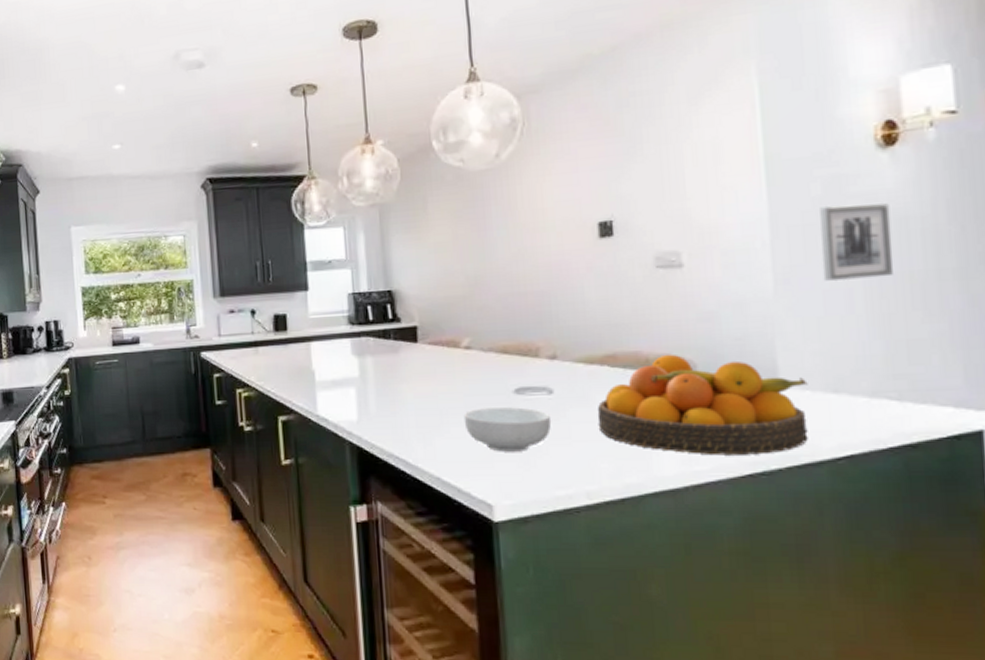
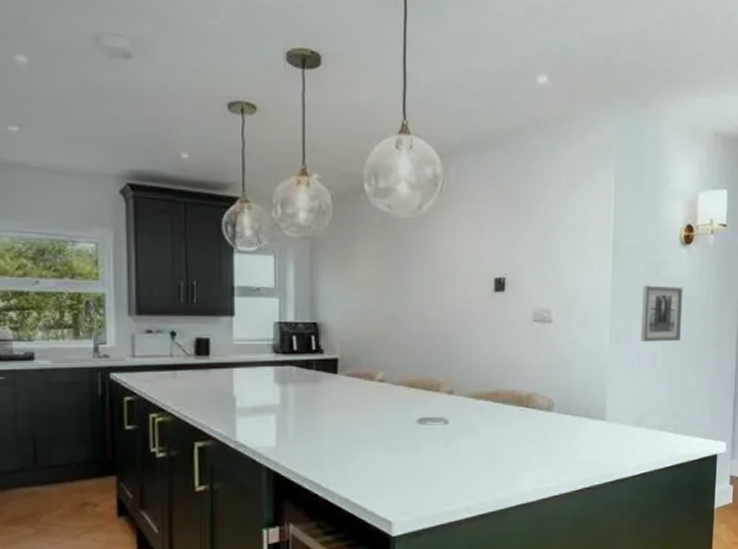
cereal bowl: present [463,407,552,452] -> none [373,435,445,475]
fruit bowl: present [597,354,808,456] -> none [480,393,623,475]

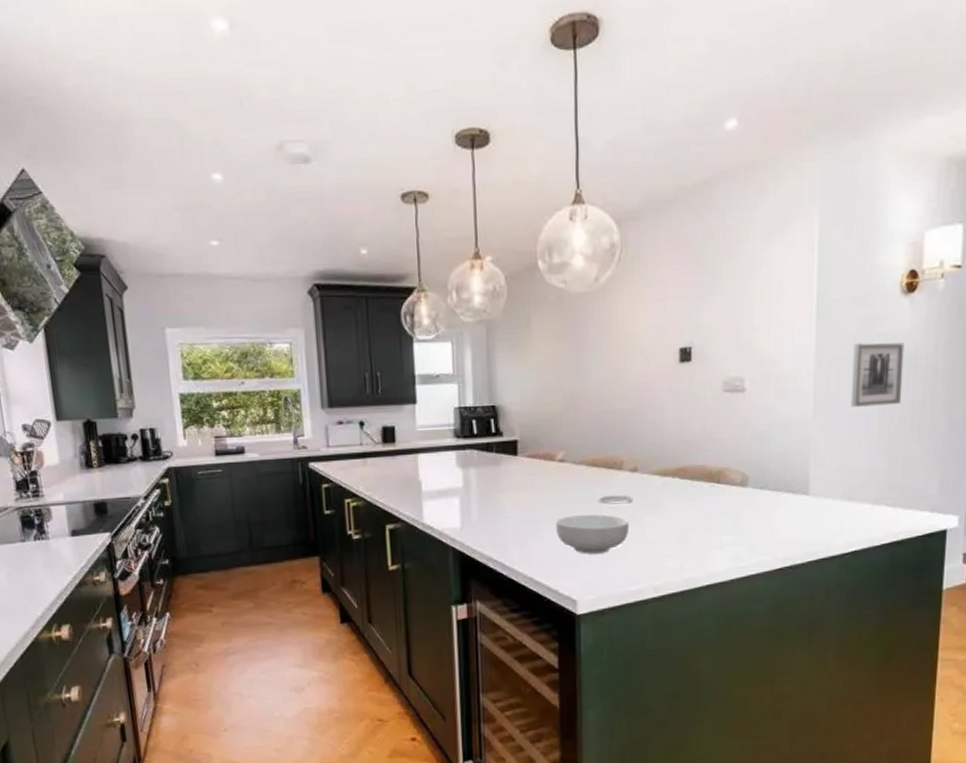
cereal bowl: none [373,435,445,475] -> present [555,514,630,554]

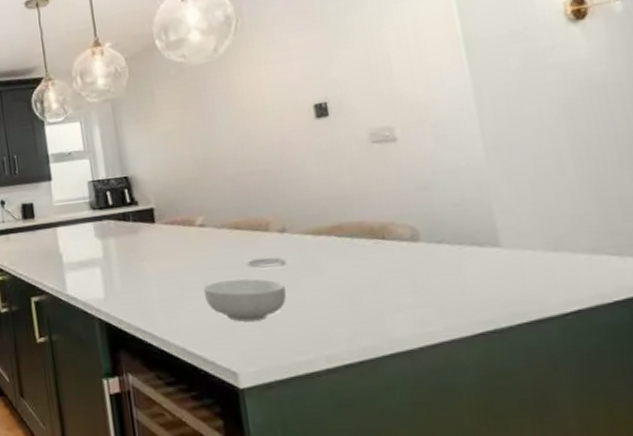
wall art: present [850,342,905,408] -> none [520,72,598,147]

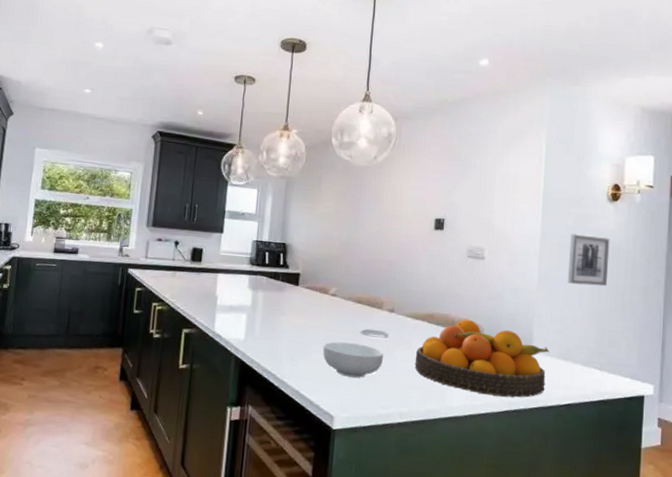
fruit bowl: none [328,222,535,317] -> present [414,319,549,398]
wall art: none [520,72,598,147] -> present [567,234,610,287]

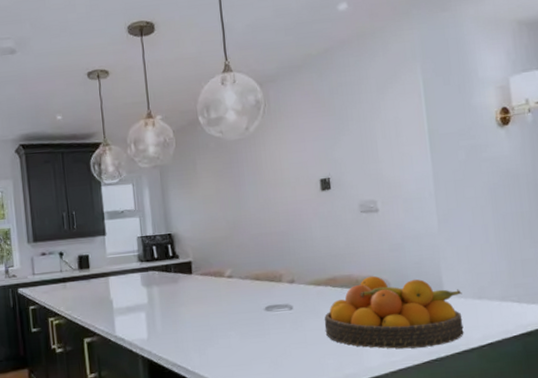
cereal bowl: present [322,342,384,378] -> none [228,321,293,357]
wall art: present [567,234,610,287] -> none [464,165,511,220]

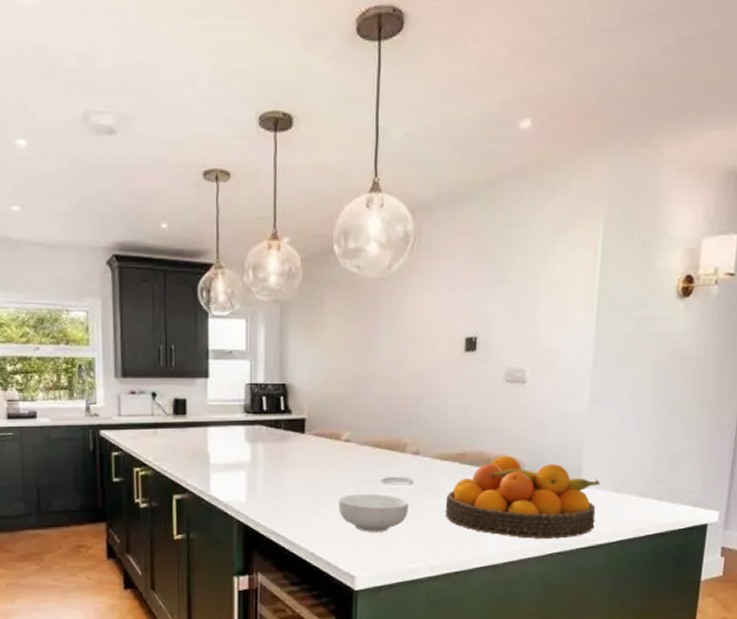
cereal bowl: none [228,321,293,357] -> present [338,494,410,532]

